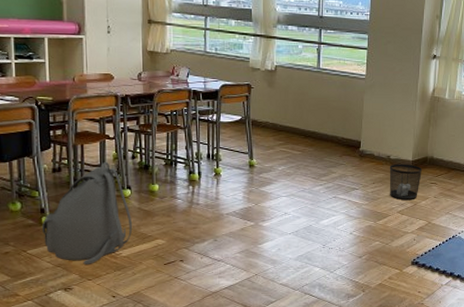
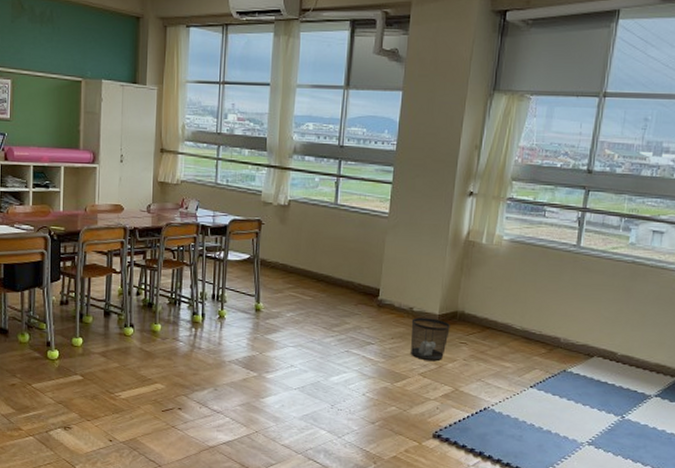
backpack: present [42,161,133,266] -> none [47,296,133,405]

